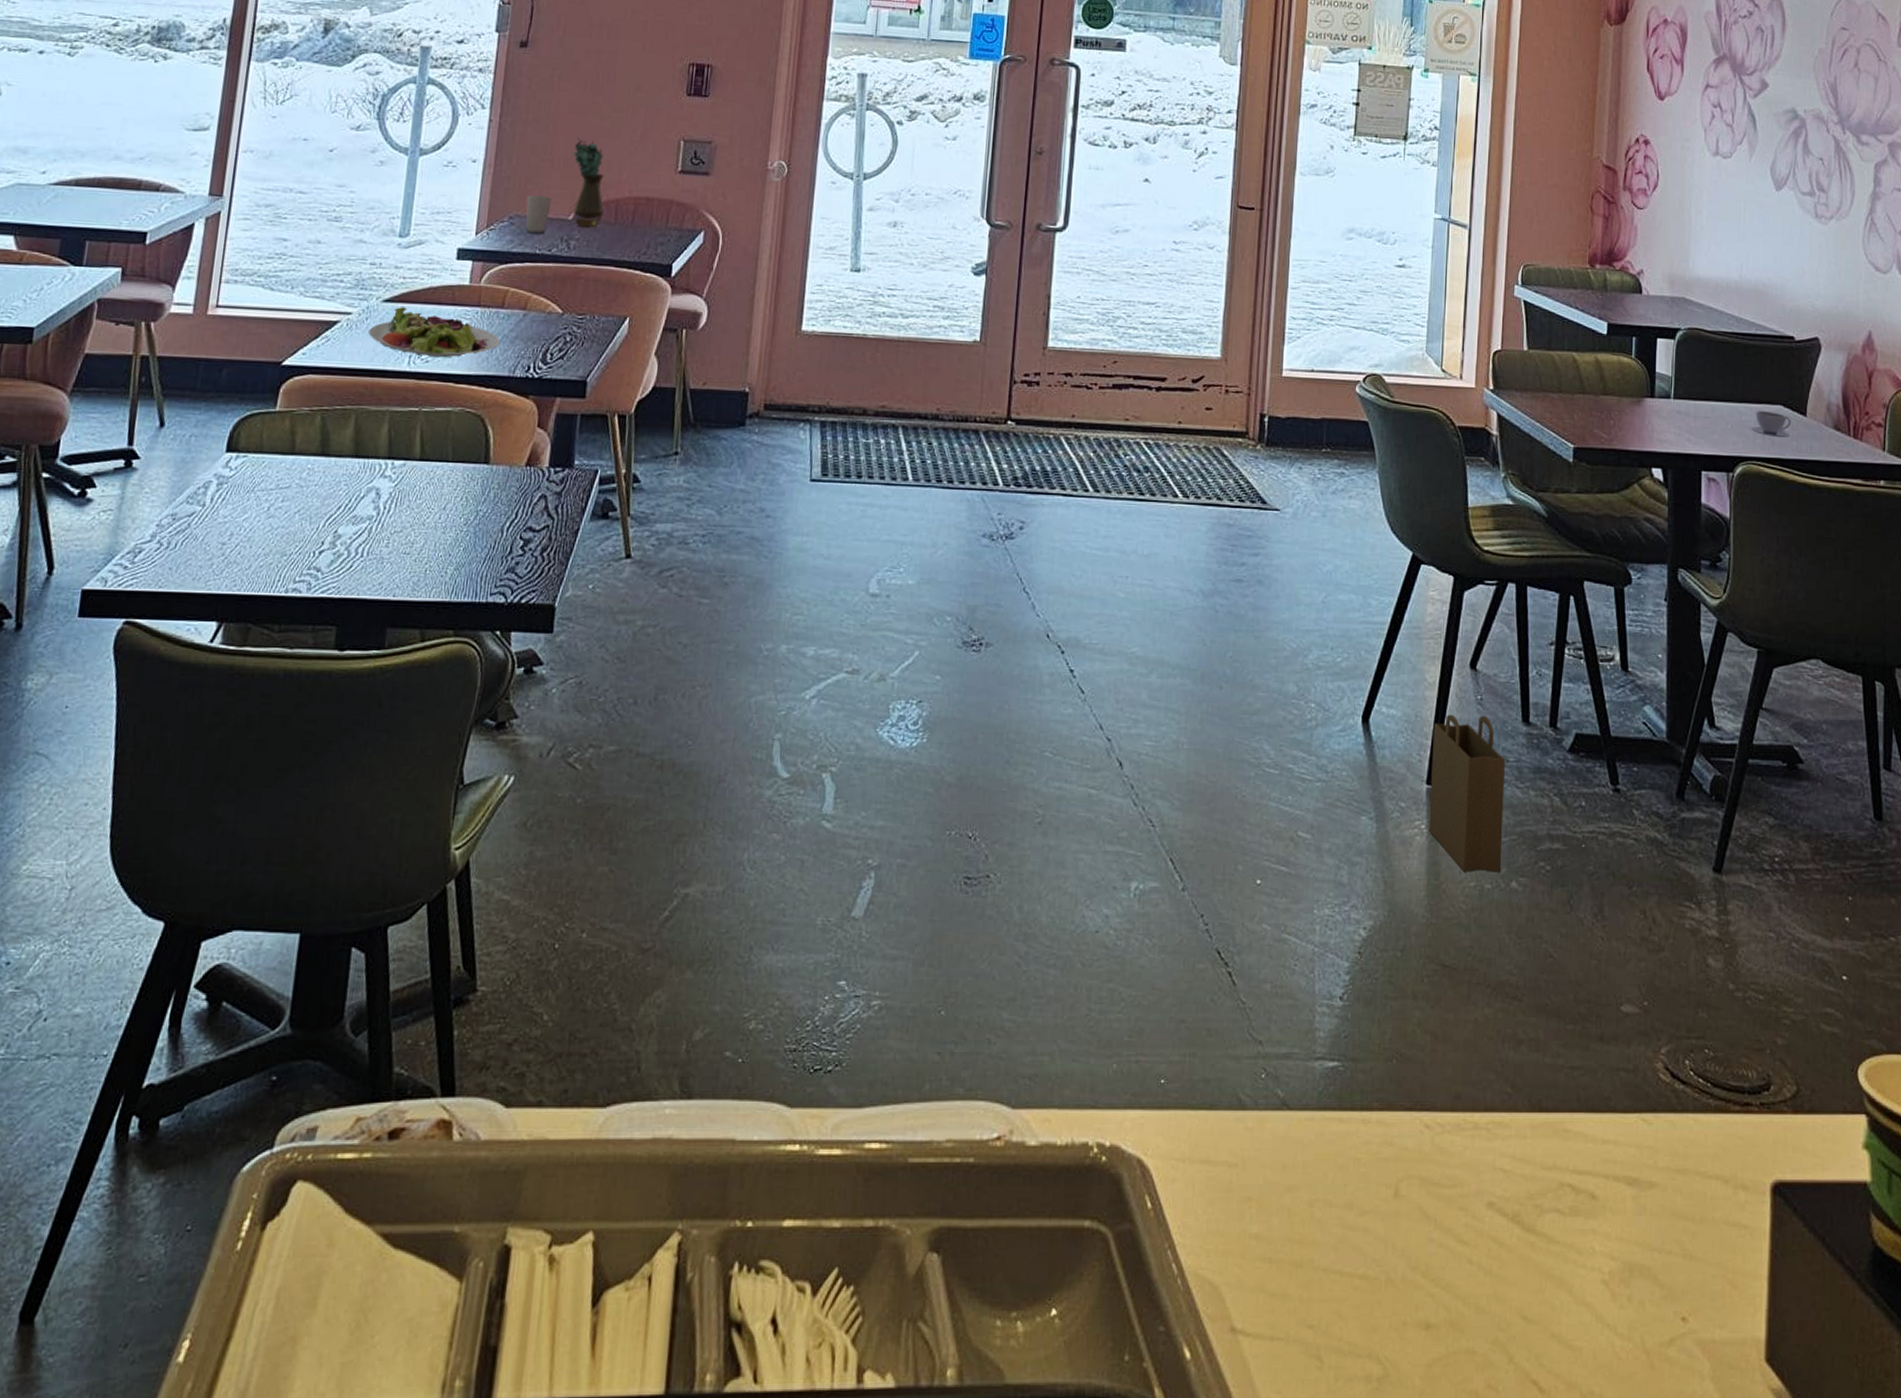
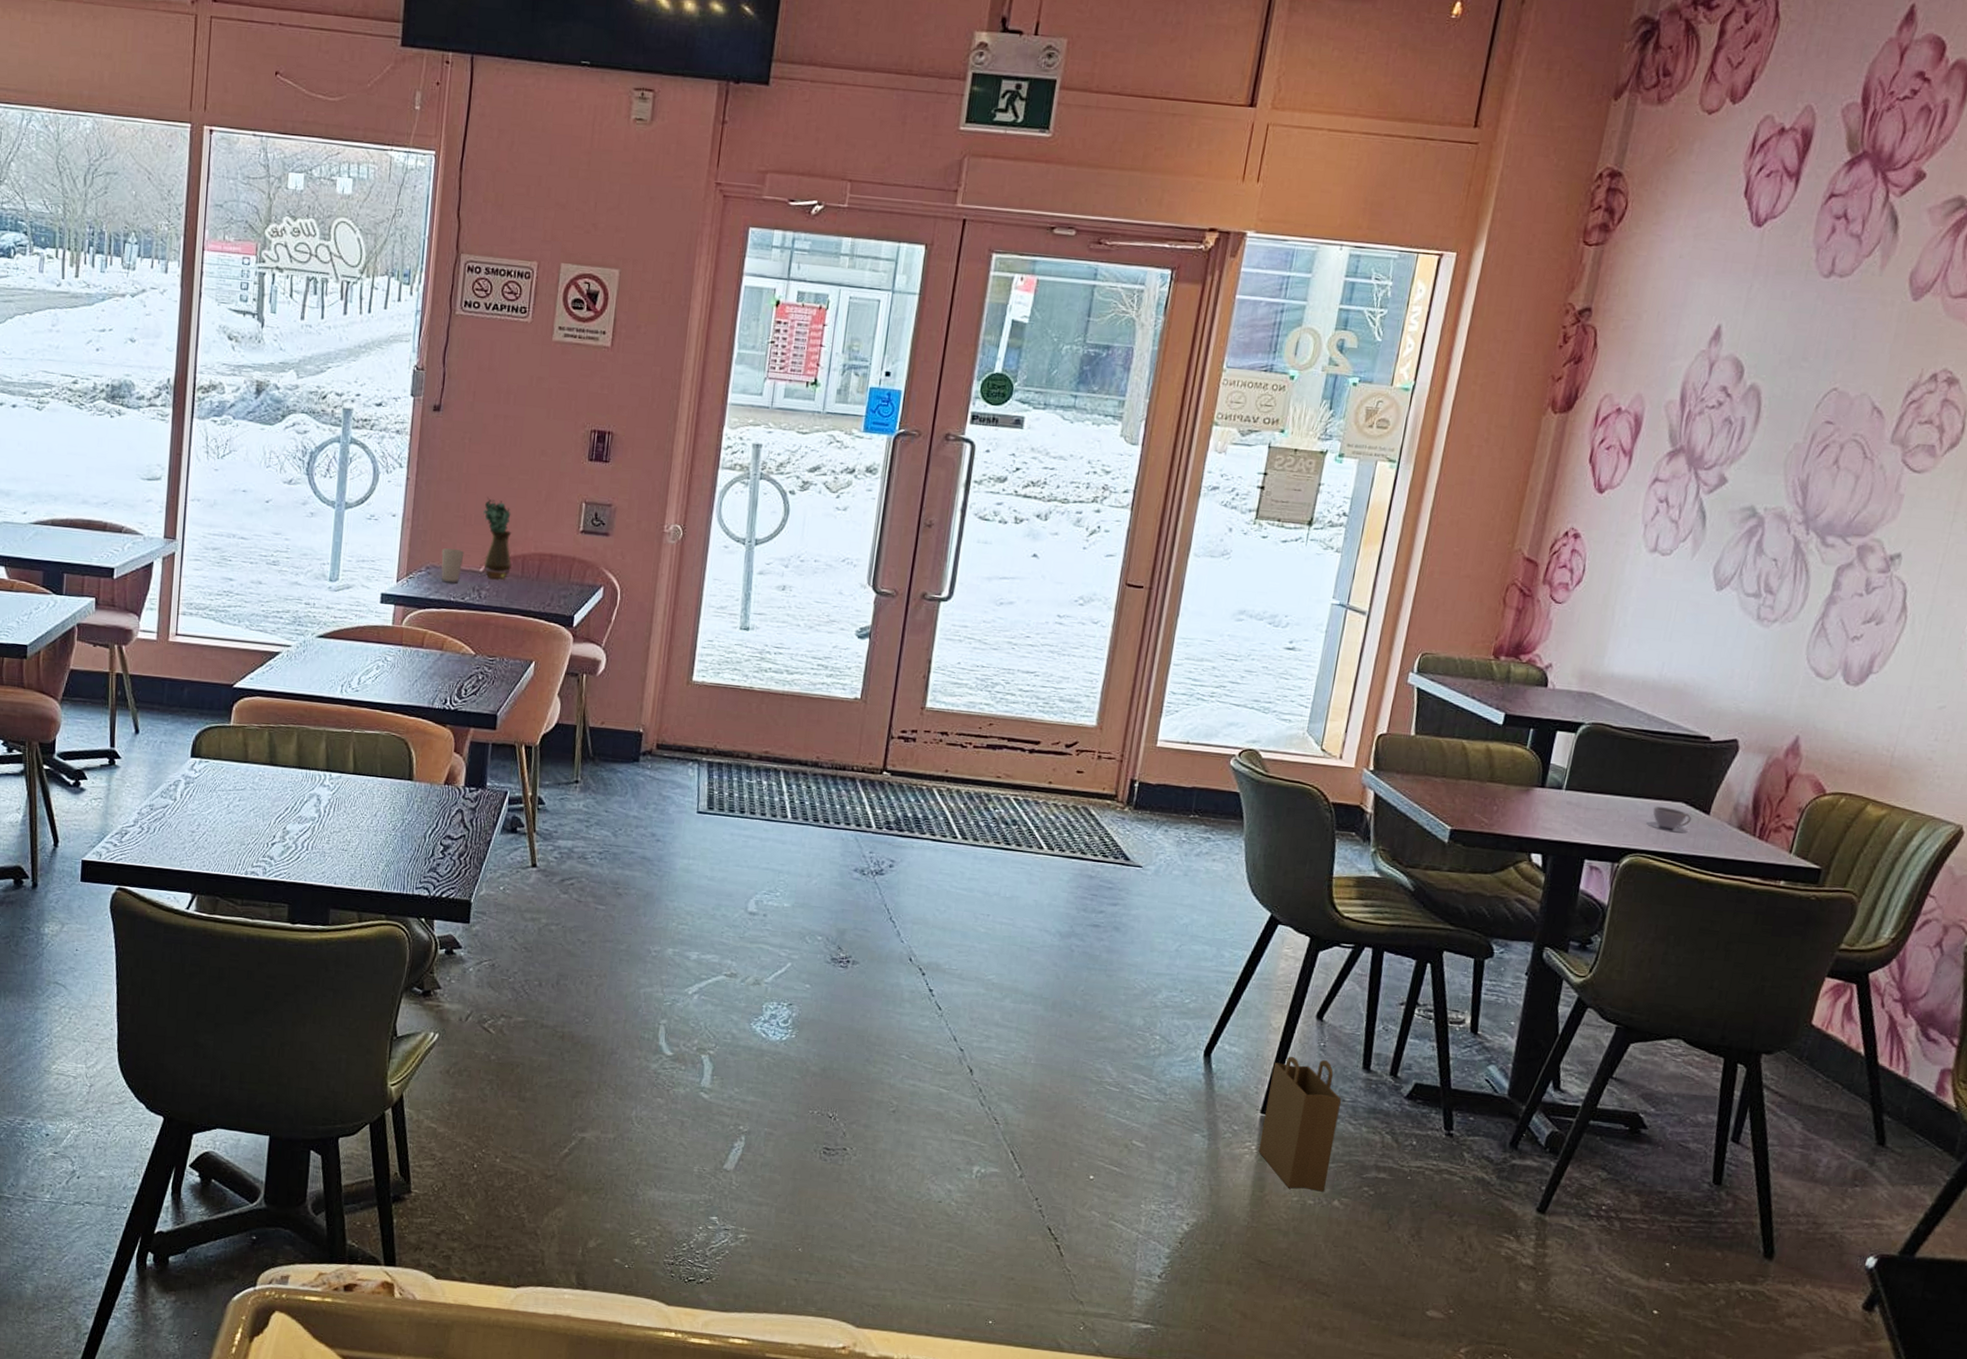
salad plate: present [368,307,501,358] -> none [306,642,421,688]

